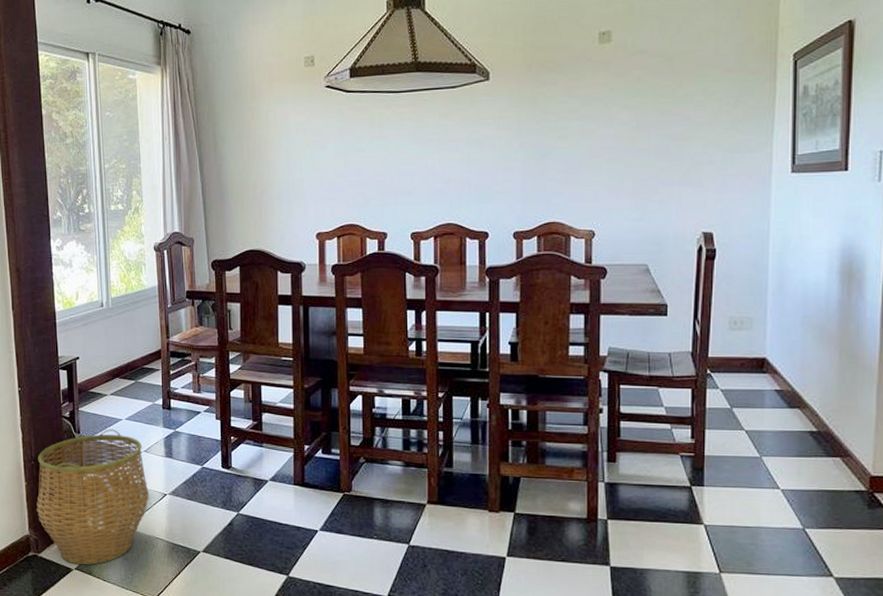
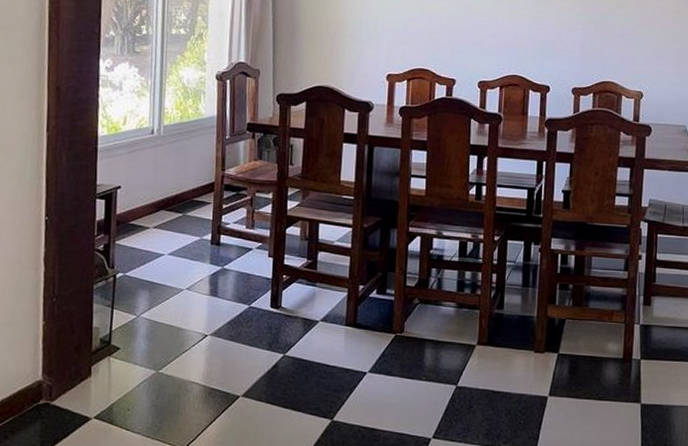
basket: present [36,429,150,565] -> none [54,264,188,414]

